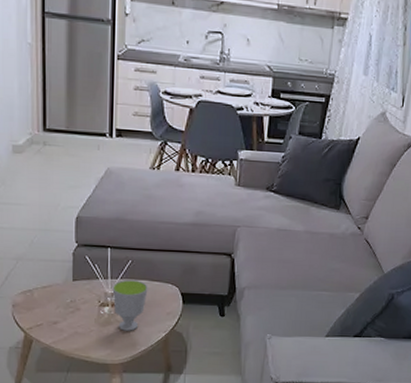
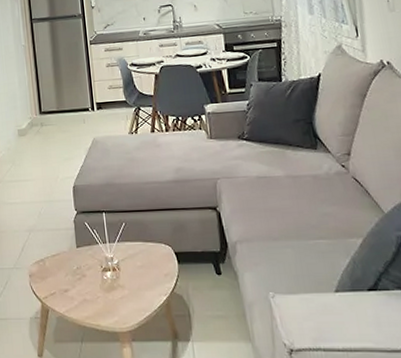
cup: present [112,279,148,331] -> none [111,241,144,296]

